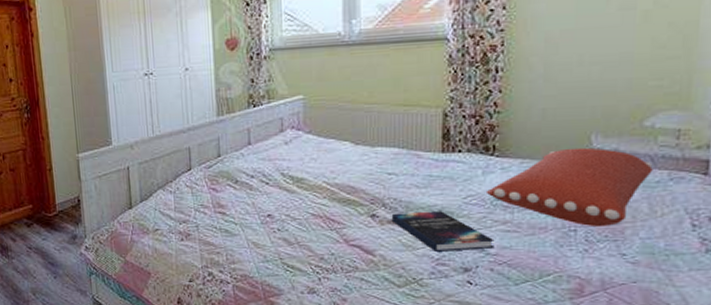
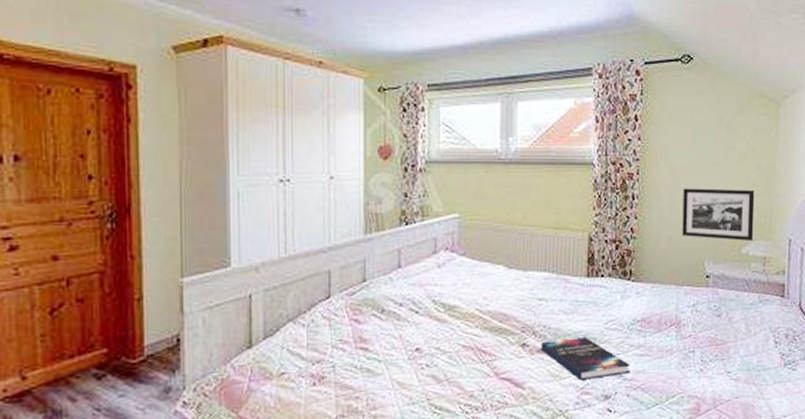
pillow: present [485,147,653,226] -> none [623,272,748,347]
picture frame: none [560,53,666,113] -> present [682,188,755,242]

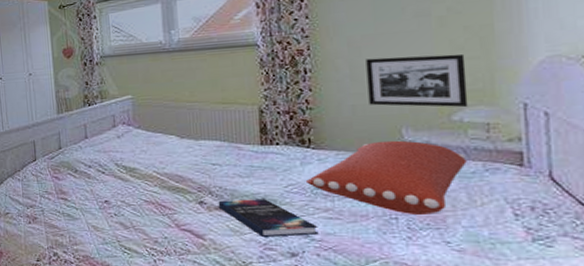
pillow: none [623,272,748,347] -> present [305,140,467,214]

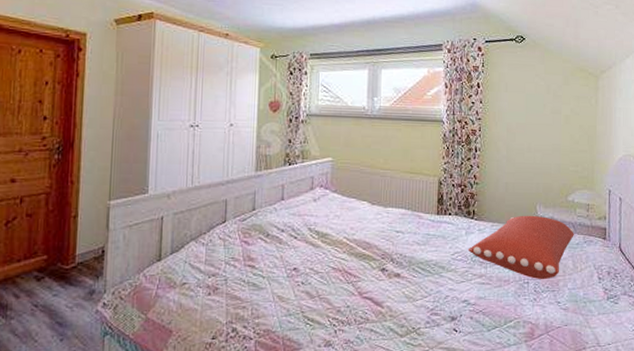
hardback book: present [218,199,319,237] -> none [397,266,474,302]
picture frame: present [366,53,468,108] -> none [517,144,579,191]

